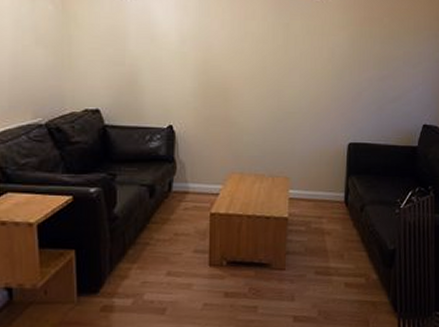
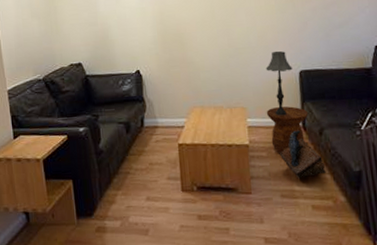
side table: none [310,180,352,229] -> present [266,106,309,154]
table lamp: none [314,119,342,189] -> present [266,50,293,116]
stool: none [318,205,363,257] -> present [279,130,326,180]

